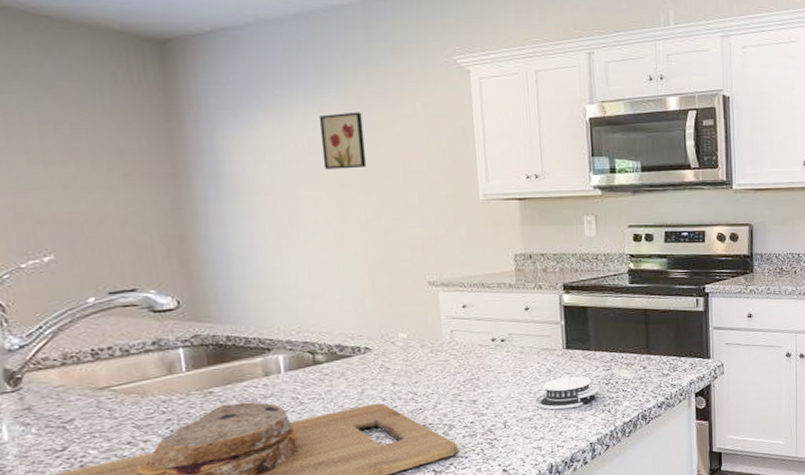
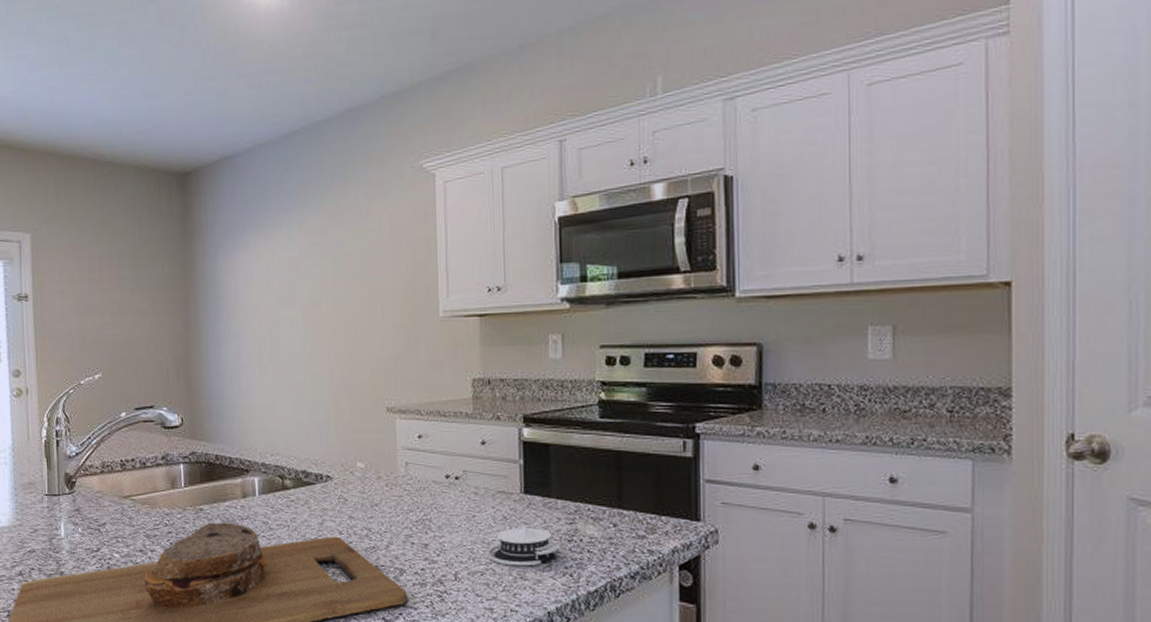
wall art: present [319,112,367,169] -> none [298,228,337,288]

